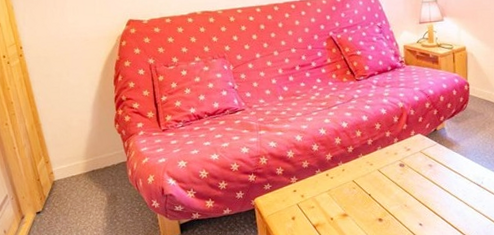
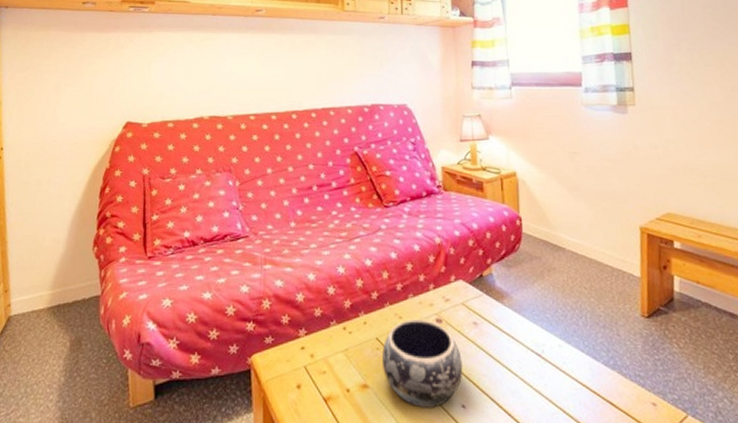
decorative bowl: none [357,165,421,228] -> present [381,319,463,408]

